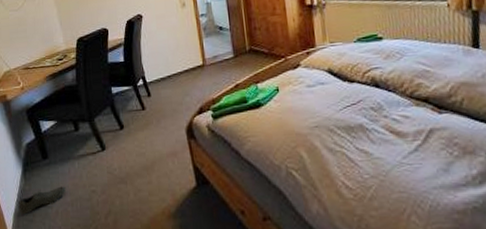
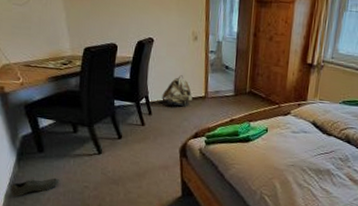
backpack: none [158,46,190,82] -> present [162,75,192,106]

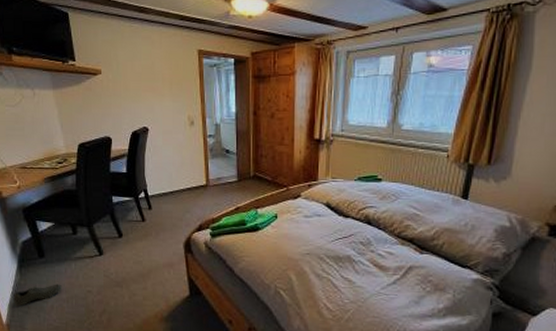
backpack: present [162,75,192,106] -> none [161,164,193,198]

